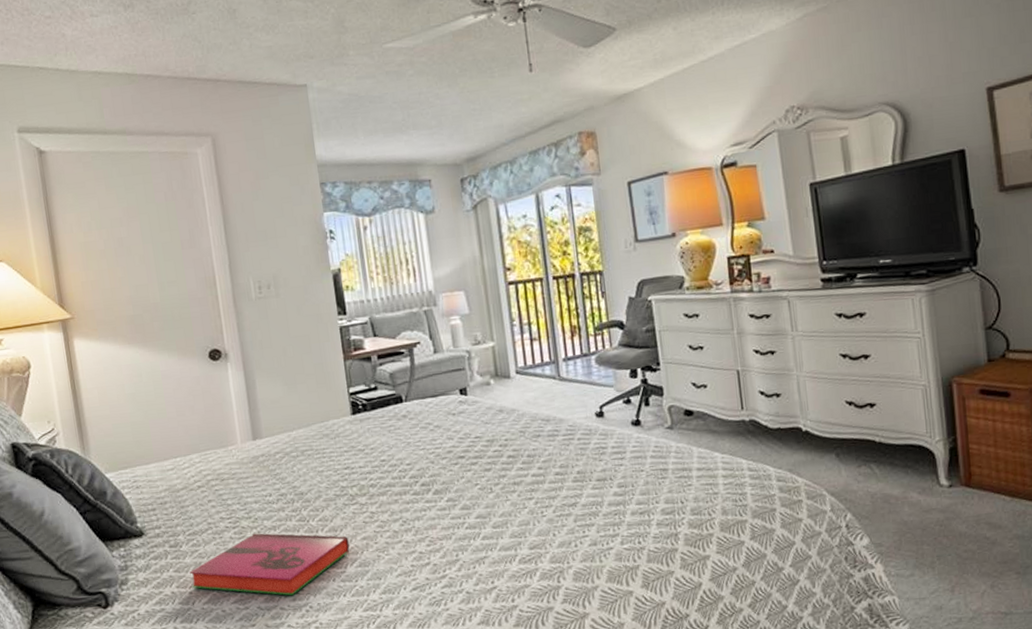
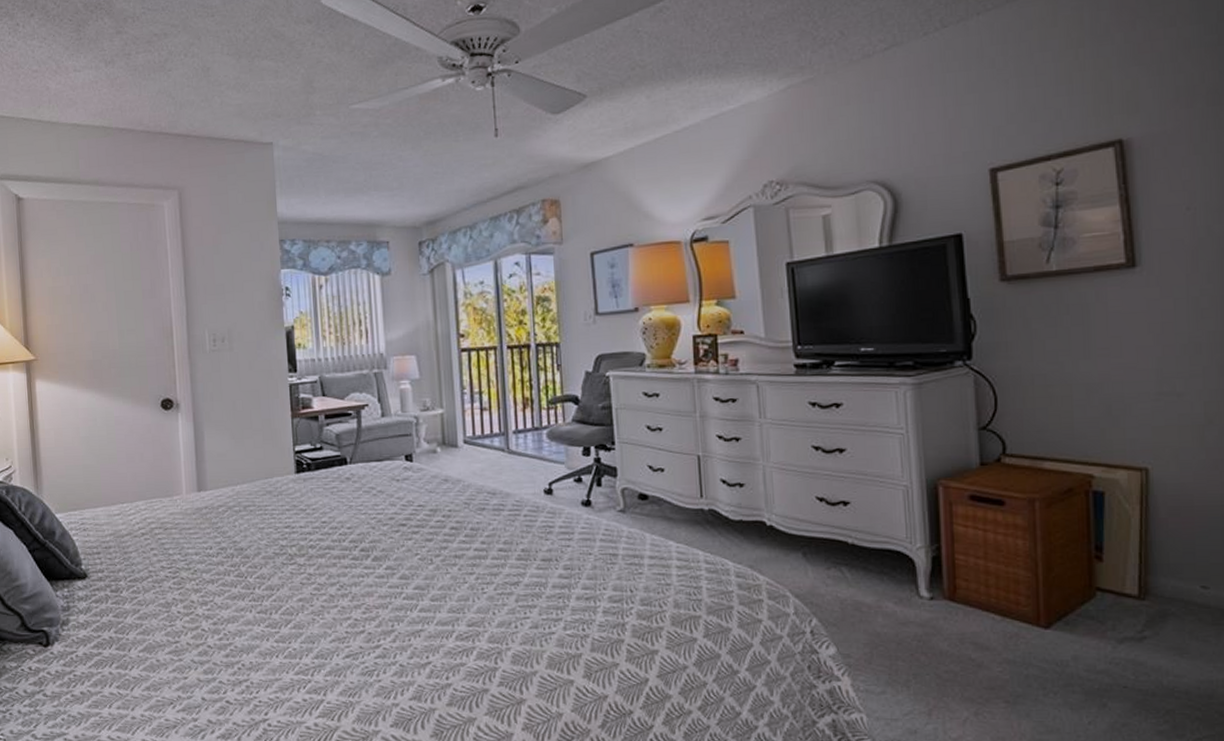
hardback book: present [189,533,350,596] -> none [128,585,285,652]

